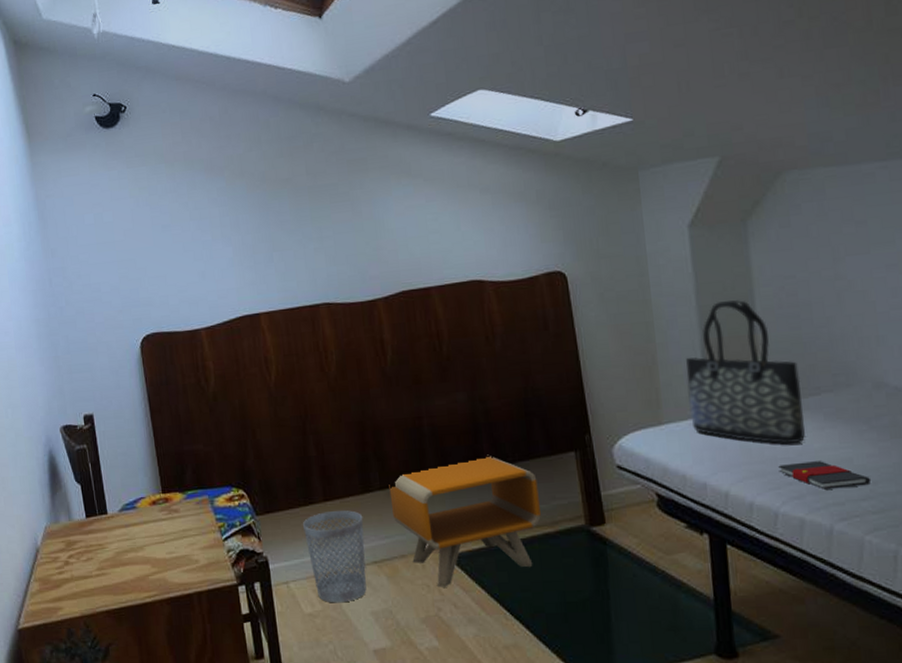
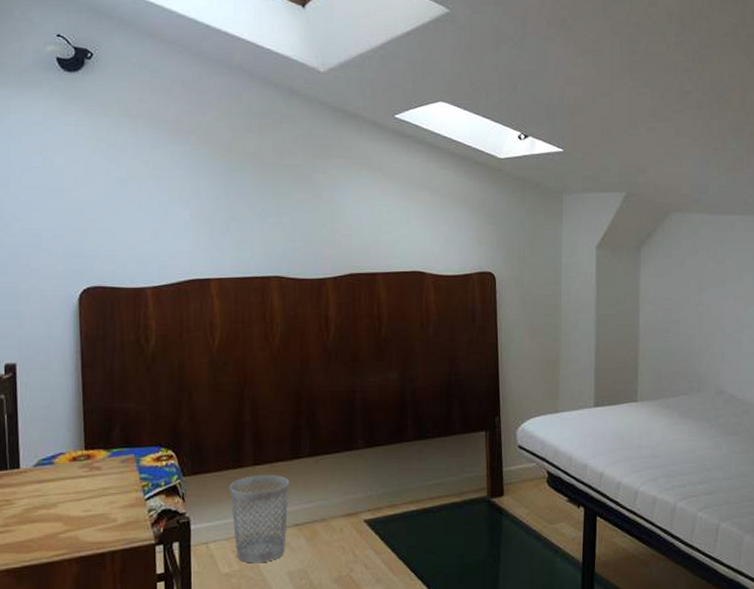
nightstand: present [389,454,541,588] -> none [317,429,451,550]
tote bag: present [686,300,807,445] -> none [581,313,666,435]
book: present [778,461,872,490] -> none [642,450,707,474]

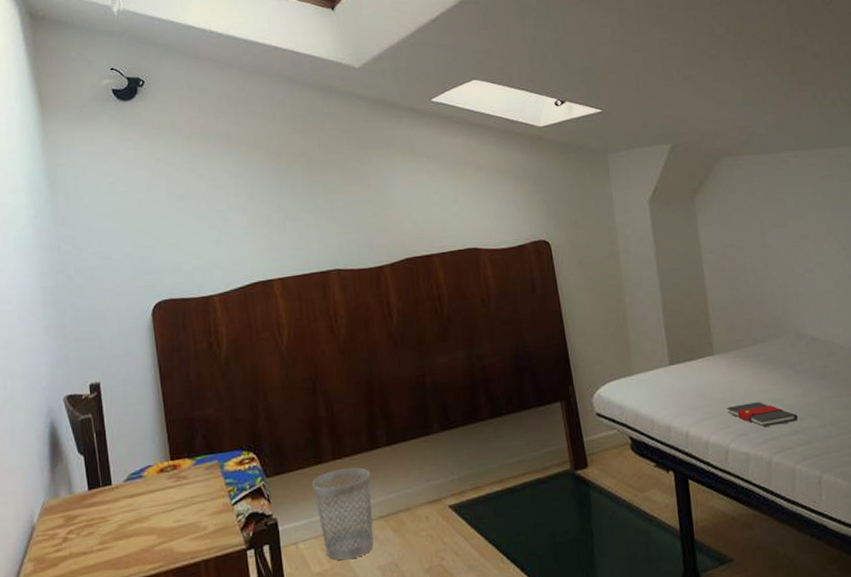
book: none [642,450,707,474] -> present [727,402,799,427]

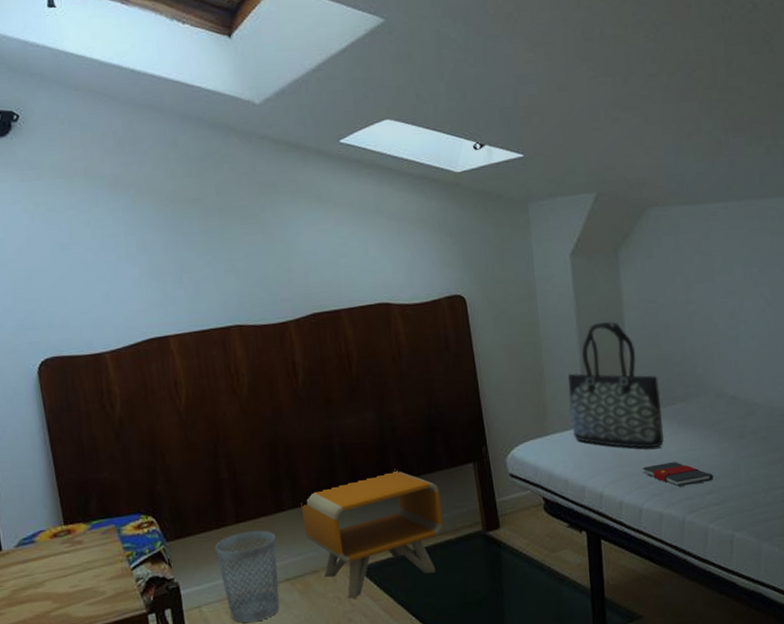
nightstand: none [395,408,533,537] -> present [301,469,443,599]
tote bag: none [650,265,748,389] -> present [568,322,665,449]

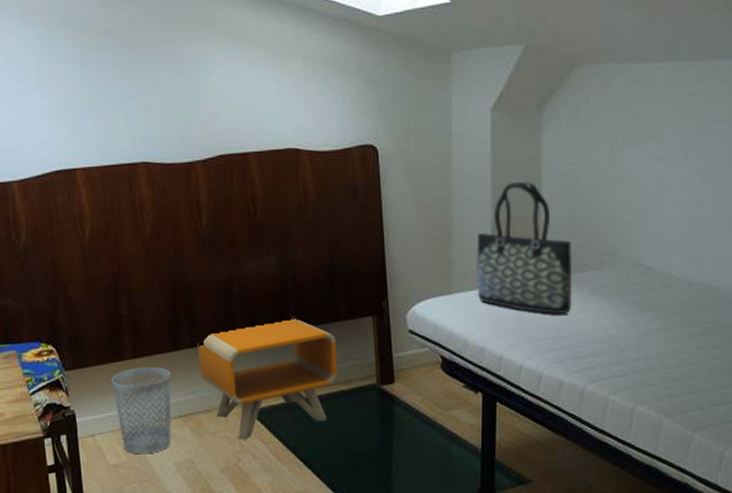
book: present [643,462,714,487] -> none [546,330,621,355]

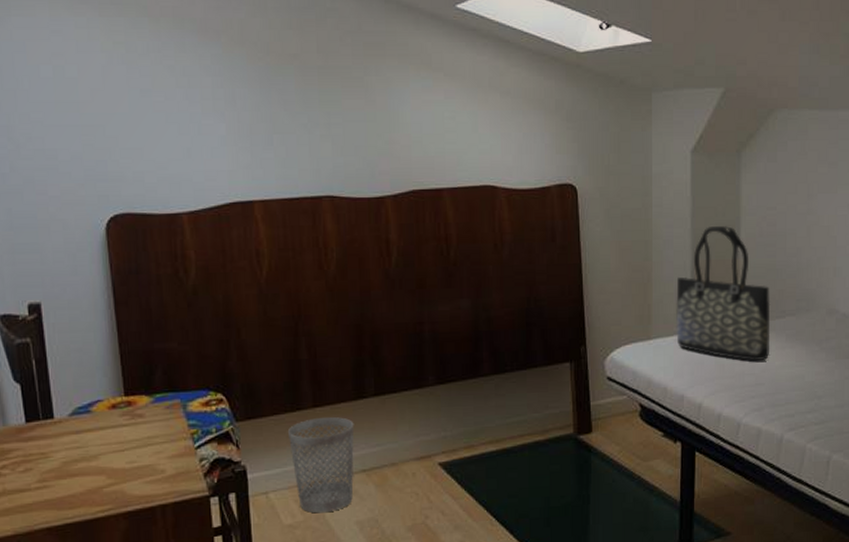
nightstand: present [197,317,337,440] -> none [384,363,533,495]

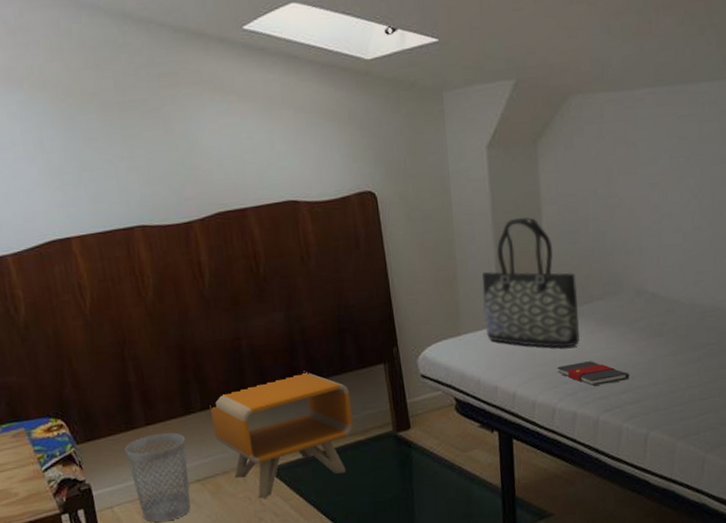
nightstand: none [384,363,533,495] -> present [210,371,353,499]
book: none [745,377,817,403] -> present [557,361,630,386]

